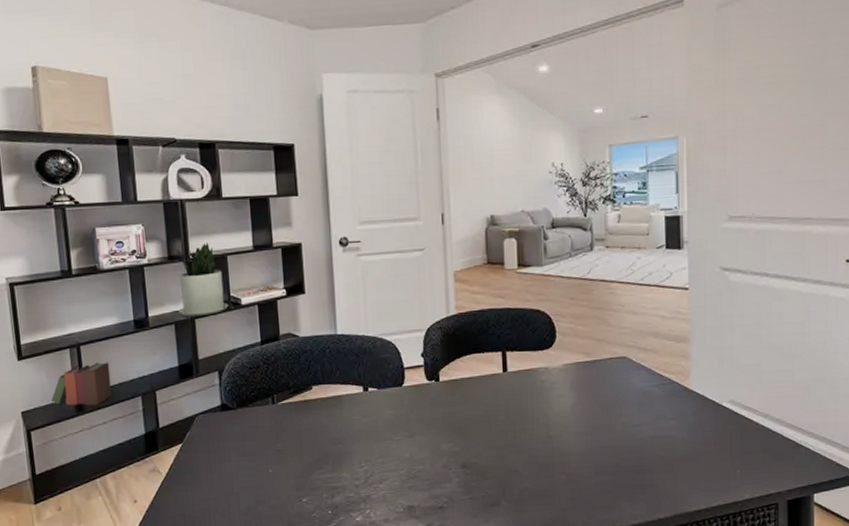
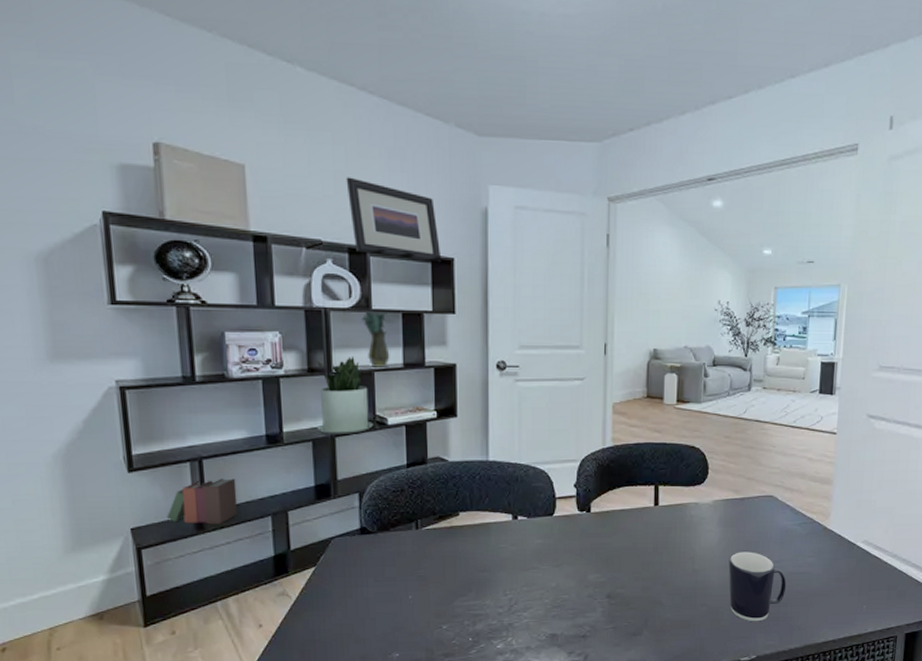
picture frame: none [194,79,283,150] -> present [346,177,442,263]
vase: none [214,198,241,251] -> present [362,310,390,367]
mug: none [585,415,649,490] -> present [728,550,787,622]

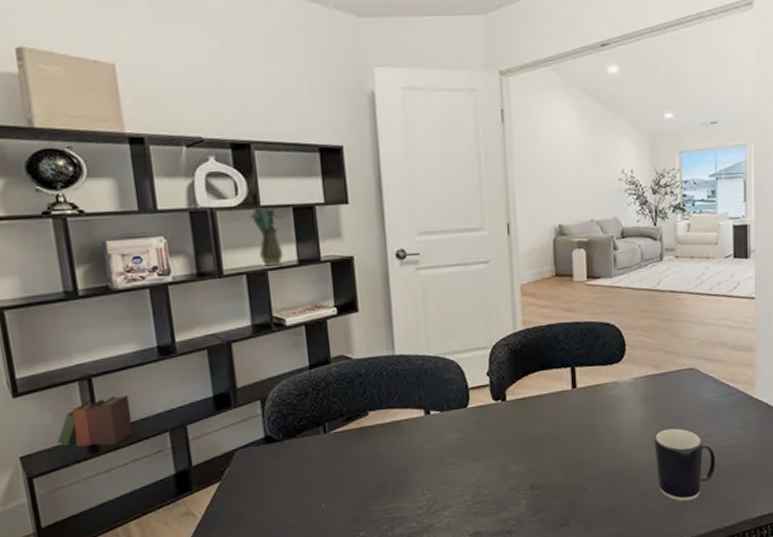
planter: present [316,356,374,434] -> none [206,256,271,341]
picture frame: present [346,177,442,263] -> none [223,69,331,152]

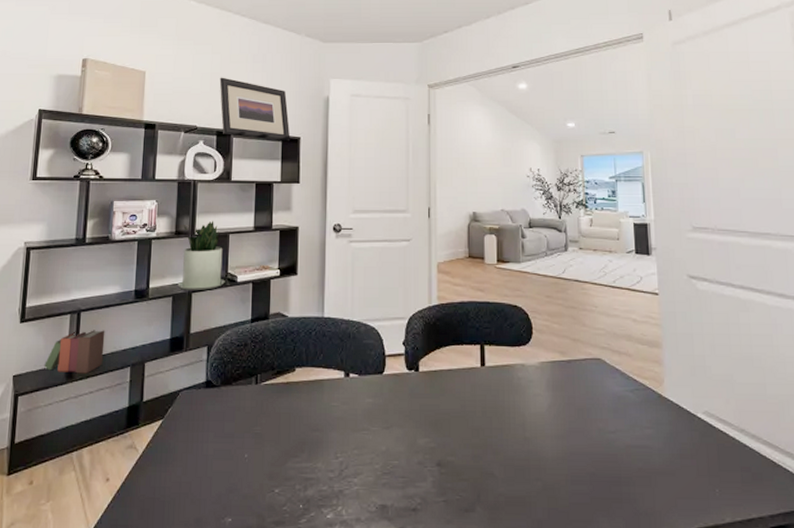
planter: none [206,256,271,341] -> present [177,220,225,290]
picture frame: none [223,69,331,152] -> present [219,77,290,141]
vase: present [251,206,283,267] -> none [223,181,244,230]
mug: present [654,427,716,502] -> none [561,418,626,503]

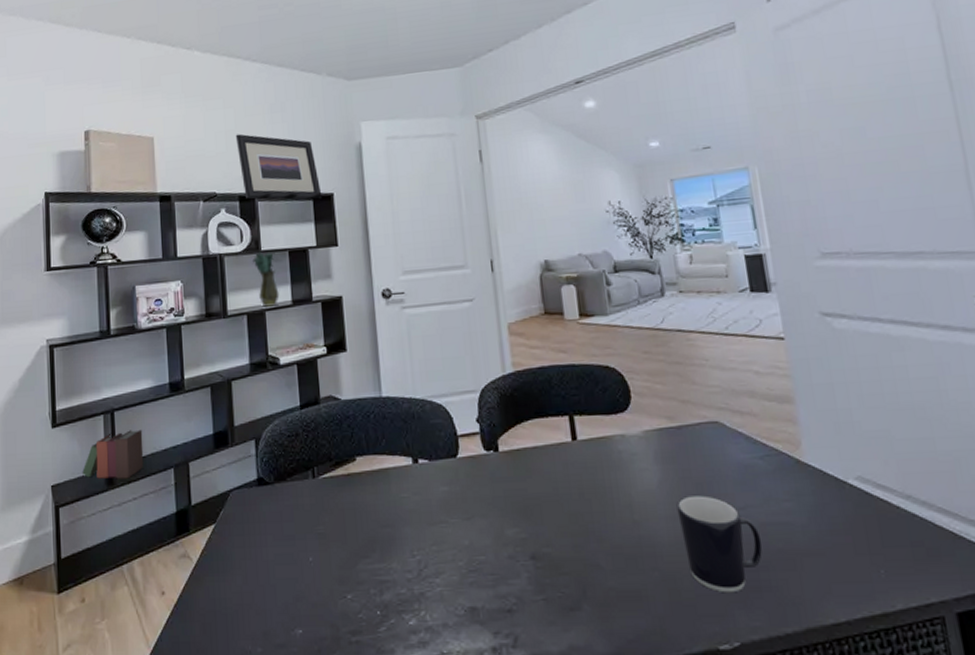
planter: present [177,220,225,290] -> none [213,297,267,379]
vase: none [223,181,244,230] -> present [253,251,280,307]
mug: none [561,418,626,503] -> present [676,494,763,593]

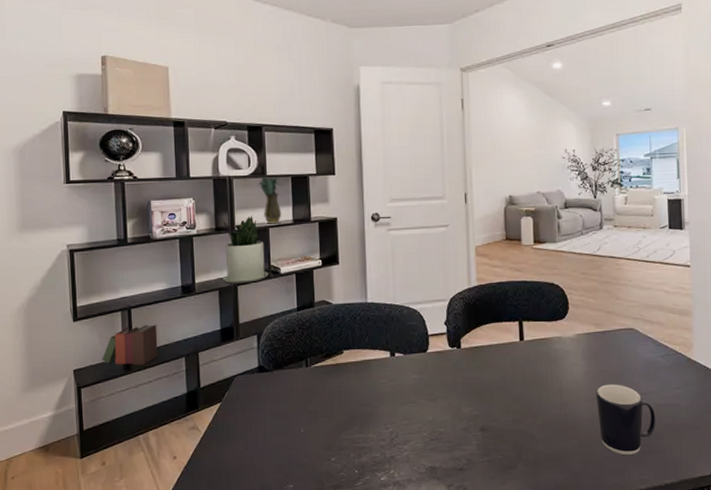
planter: none [213,297,267,379] -> present [222,215,269,284]
picture frame: present [235,134,323,200] -> none [245,69,323,134]

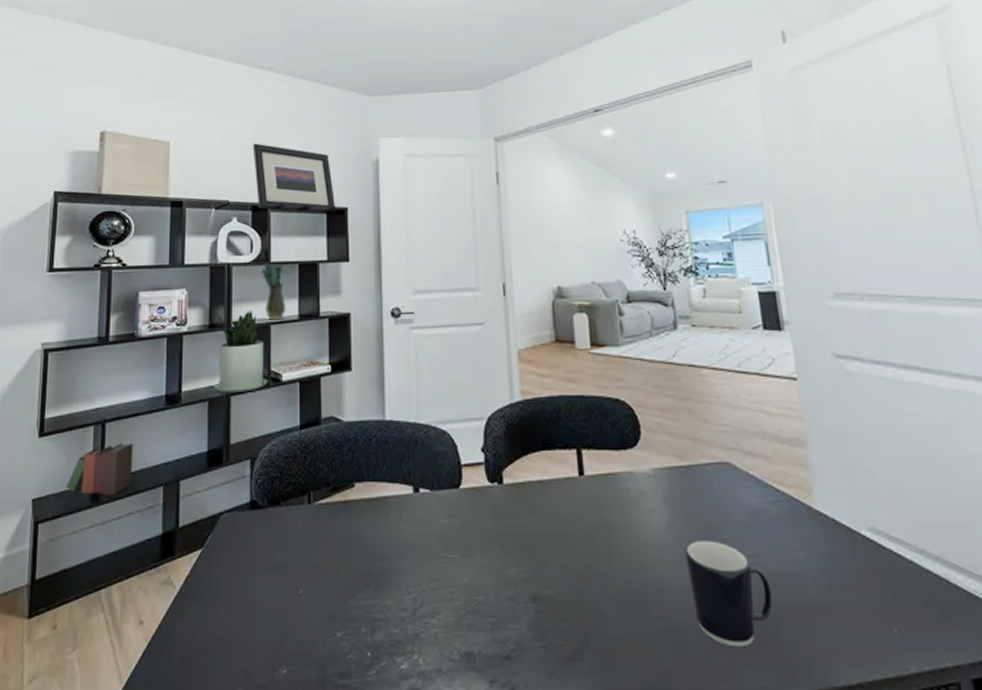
picture frame: none [245,69,323,134] -> present [252,143,336,214]

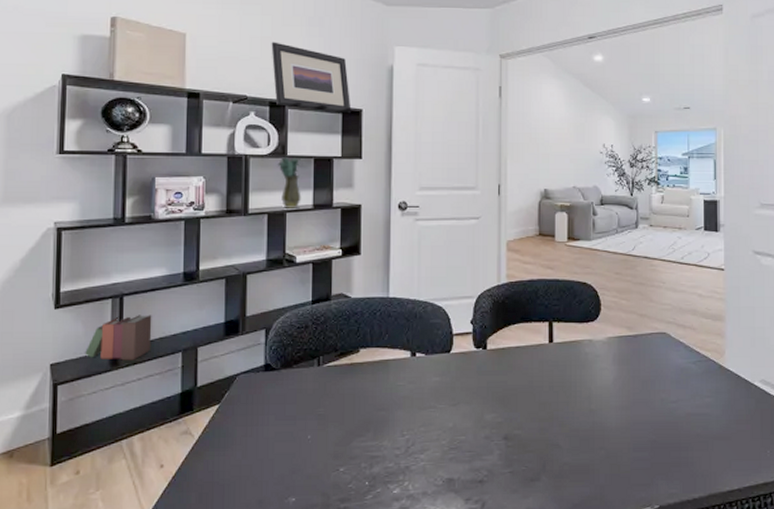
planter: present [214,309,268,393] -> none [231,198,283,272]
mug: present [684,539,773,648] -> none [625,390,686,468]

